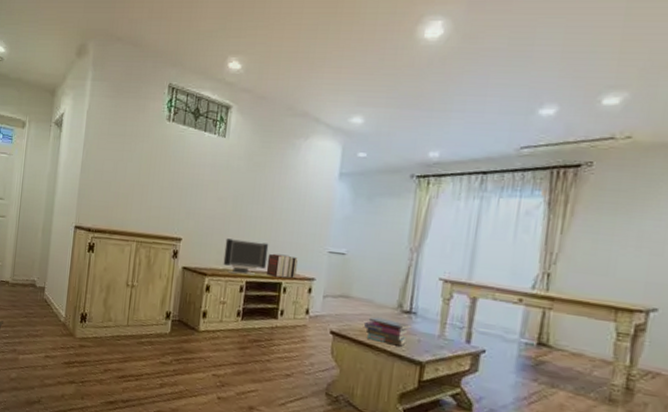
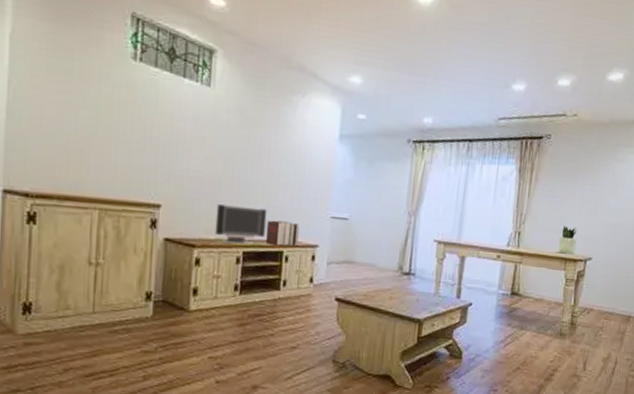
books: present [364,317,412,347] -> none [368,280,411,307]
planter: none [601,268,635,304] -> present [556,226,578,255]

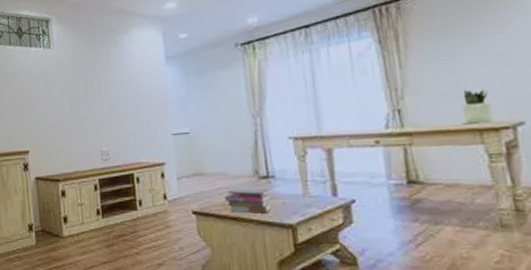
television: present [215,204,267,245] -> none [71,138,115,175]
books: present [265,220,299,246] -> none [114,145,146,170]
books: none [368,280,411,307] -> present [225,188,273,214]

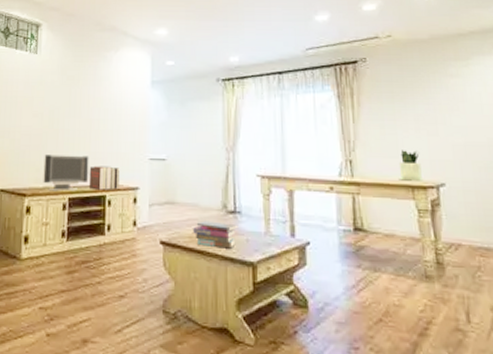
television: none [71,138,115,175] -> present [43,155,89,192]
books: none [114,145,146,170] -> present [88,166,120,190]

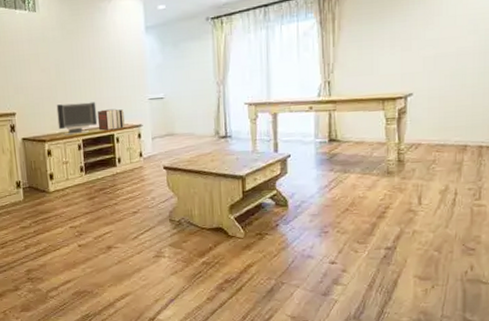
books: present [193,221,238,249] -> none [191,146,229,167]
planter: present [398,150,424,181] -> none [371,66,394,95]

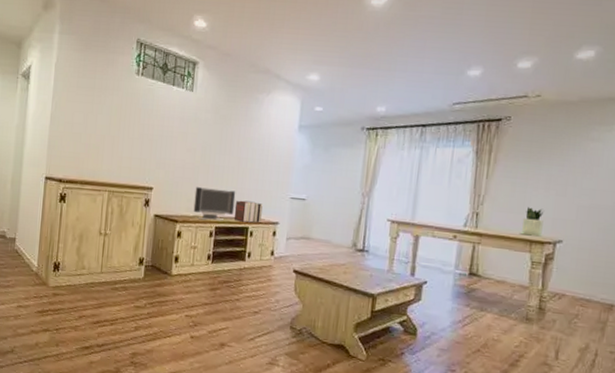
planter: none [371,66,394,95] -> present [519,207,545,237]

